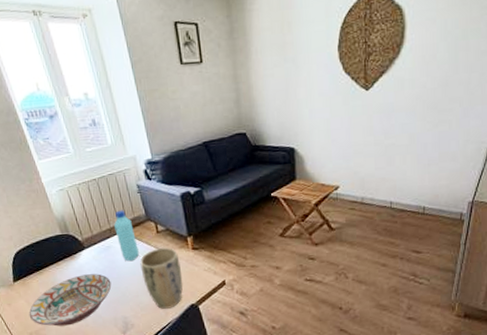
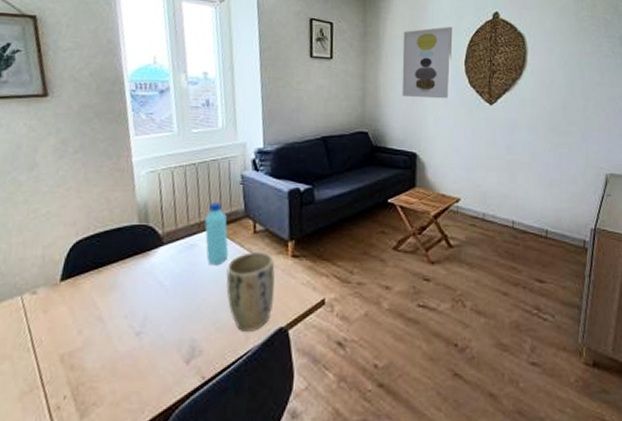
decorative bowl: present [28,274,112,326] -> none [67,278,186,347]
wall art: none [271,8,325,94] -> present [402,26,453,99]

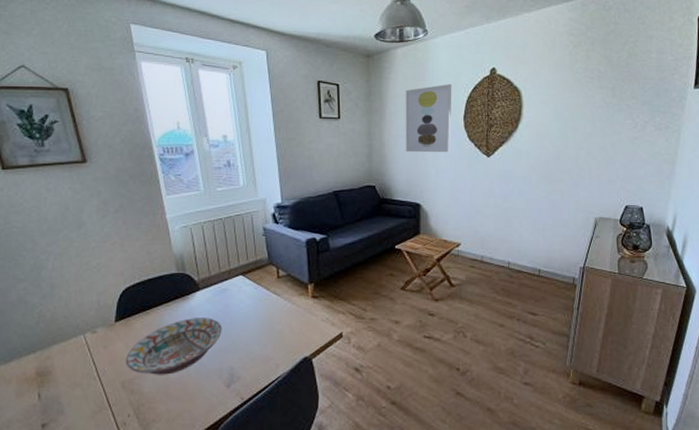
decorative bowl: none [67,278,186,347] -> present [125,318,222,375]
water bottle: present [205,202,229,266] -> none [234,252,256,307]
plant pot: present [226,251,275,331] -> none [256,293,299,361]

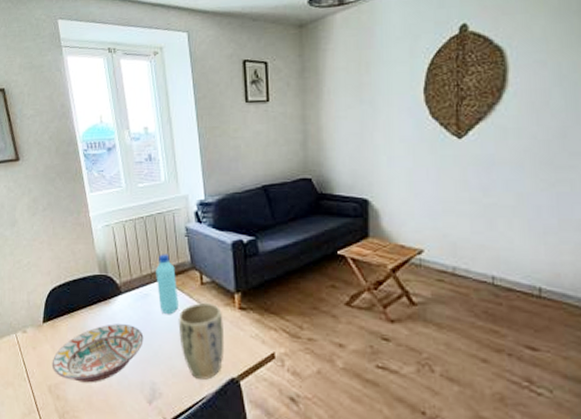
water bottle: none [234,252,256,307] -> present [156,254,179,315]
plant pot: none [256,293,299,361] -> present [178,302,225,380]
wall art: present [405,83,452,153] -> none [346,49,408,137]

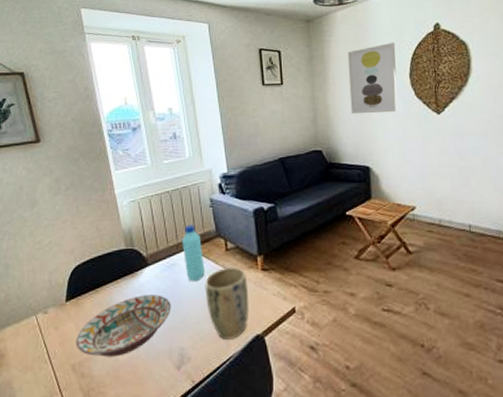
wall art: none [346,49,408,137] -> present [347,42,398,115]

